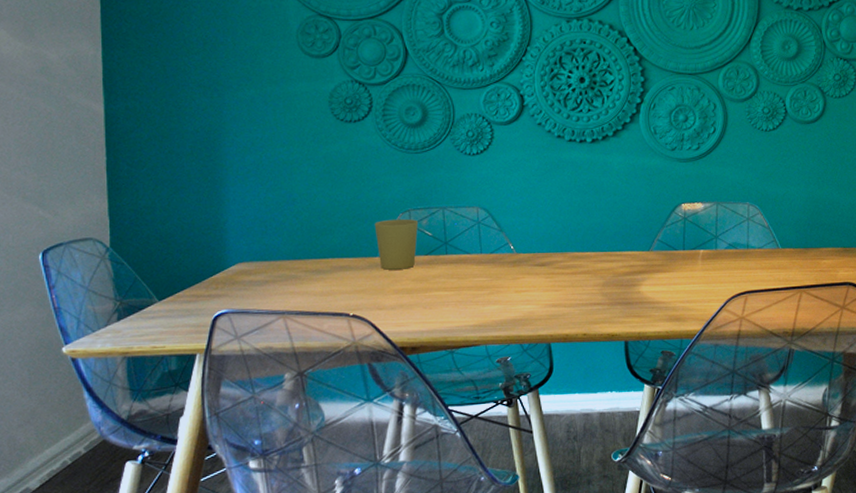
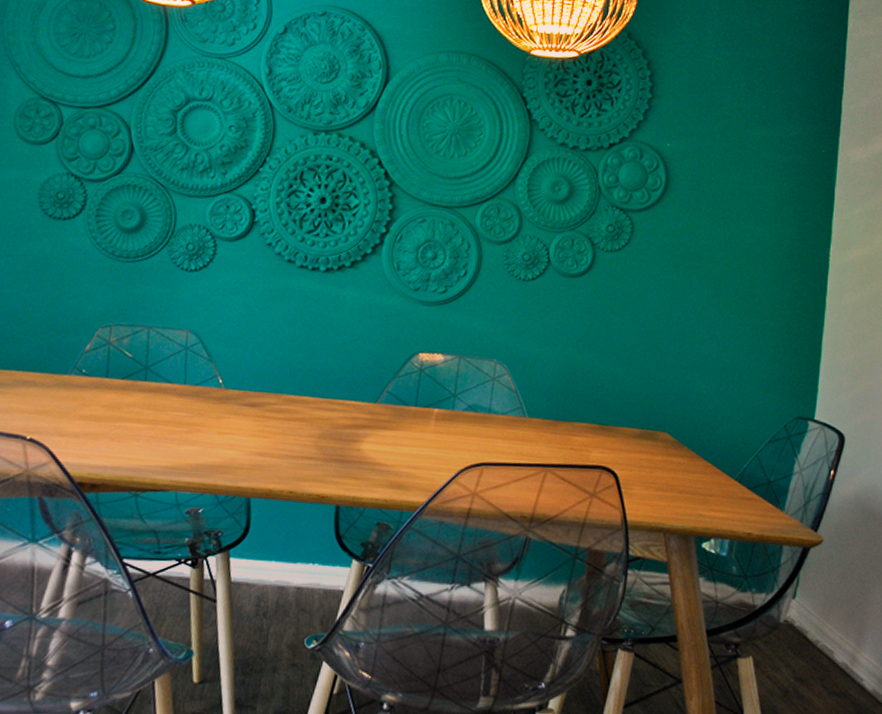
dixie cup: present [374,218,418,270] -> none [68,333,118,393]

